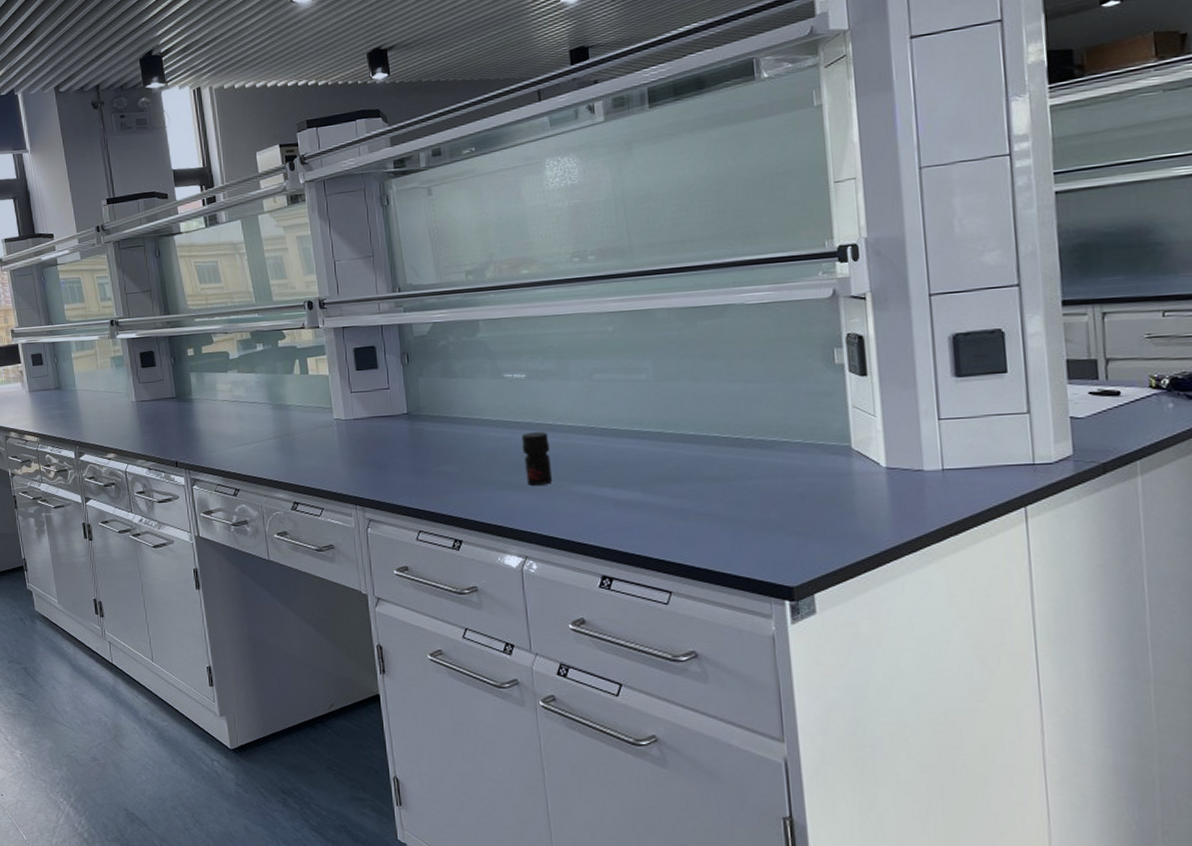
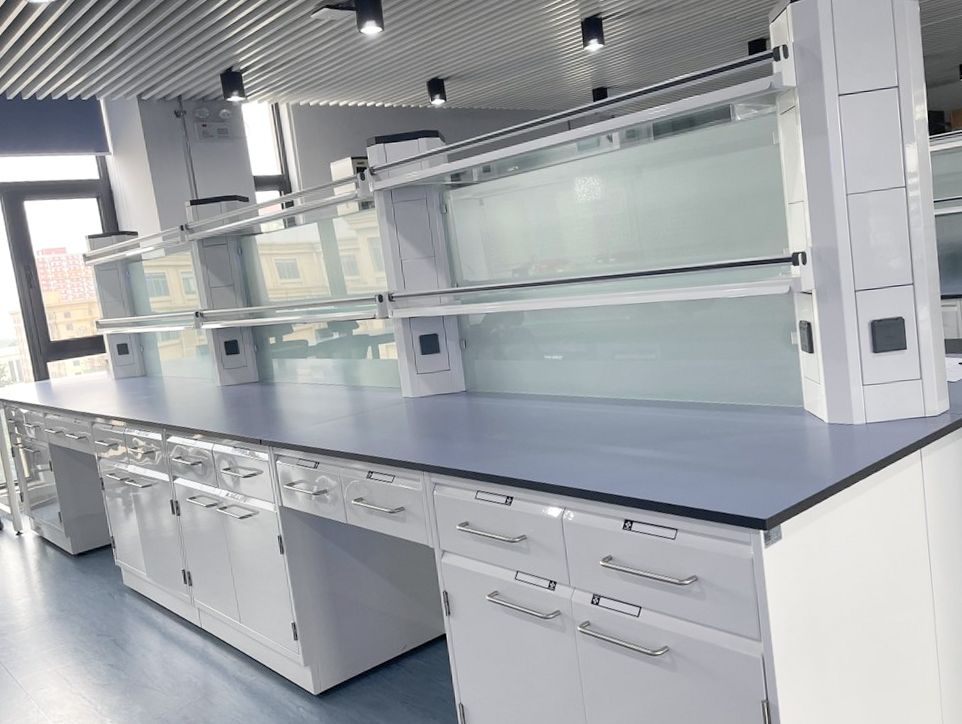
jar: present [522,432,553,485] -> none [560,403,585,448]

